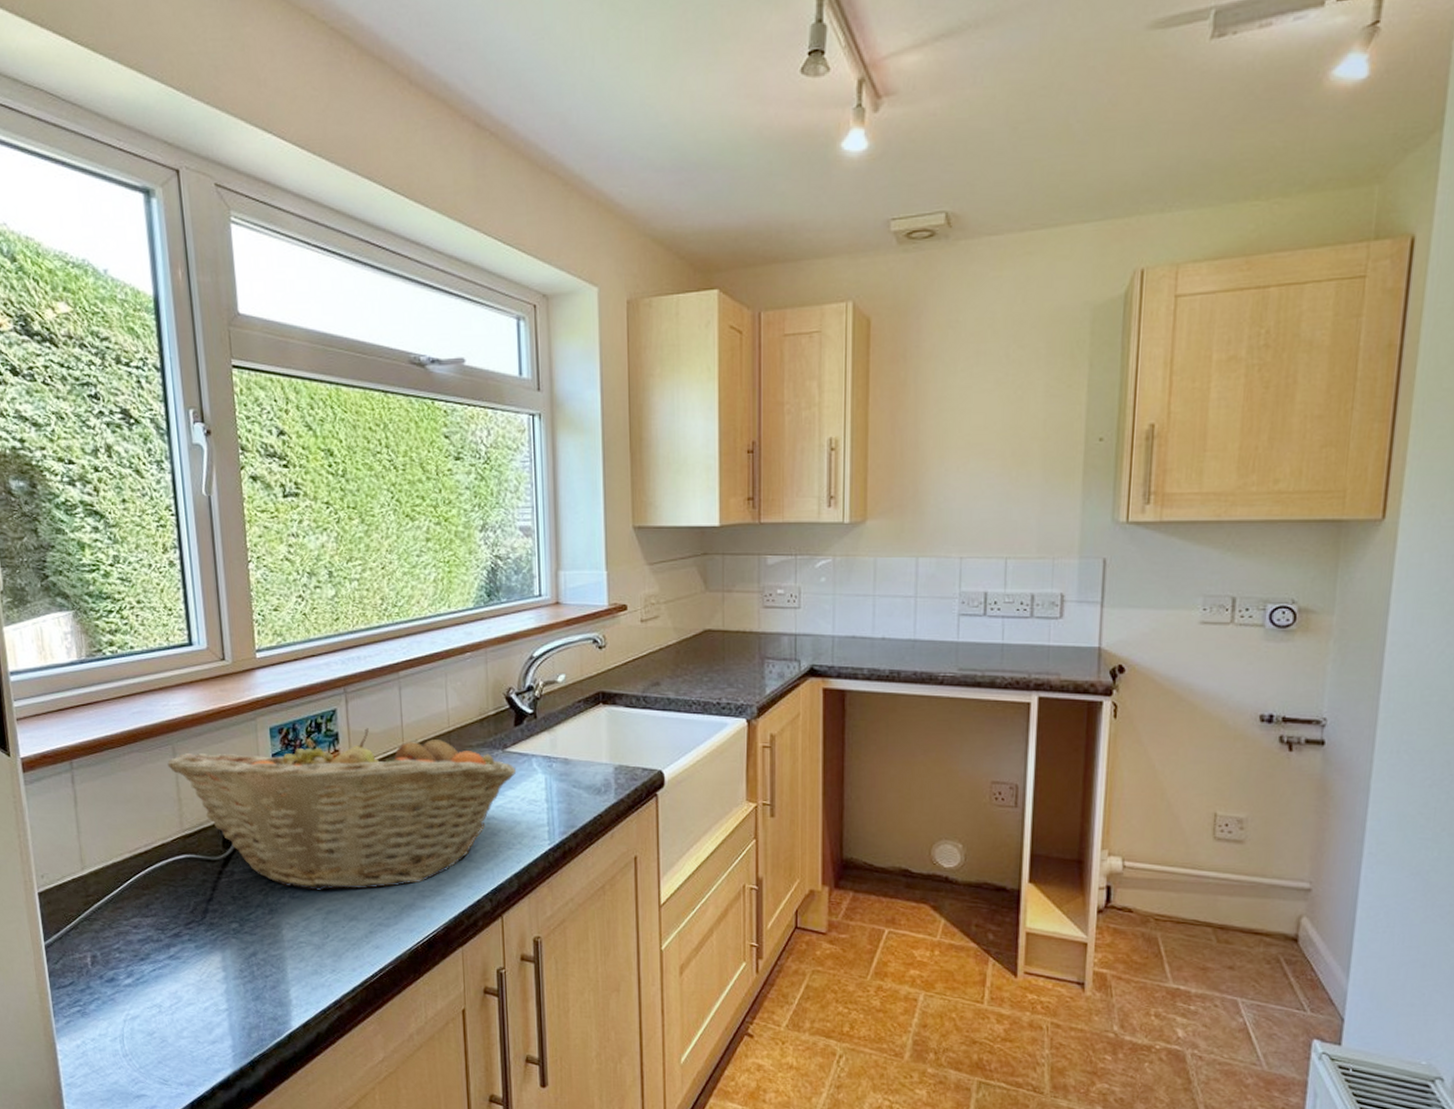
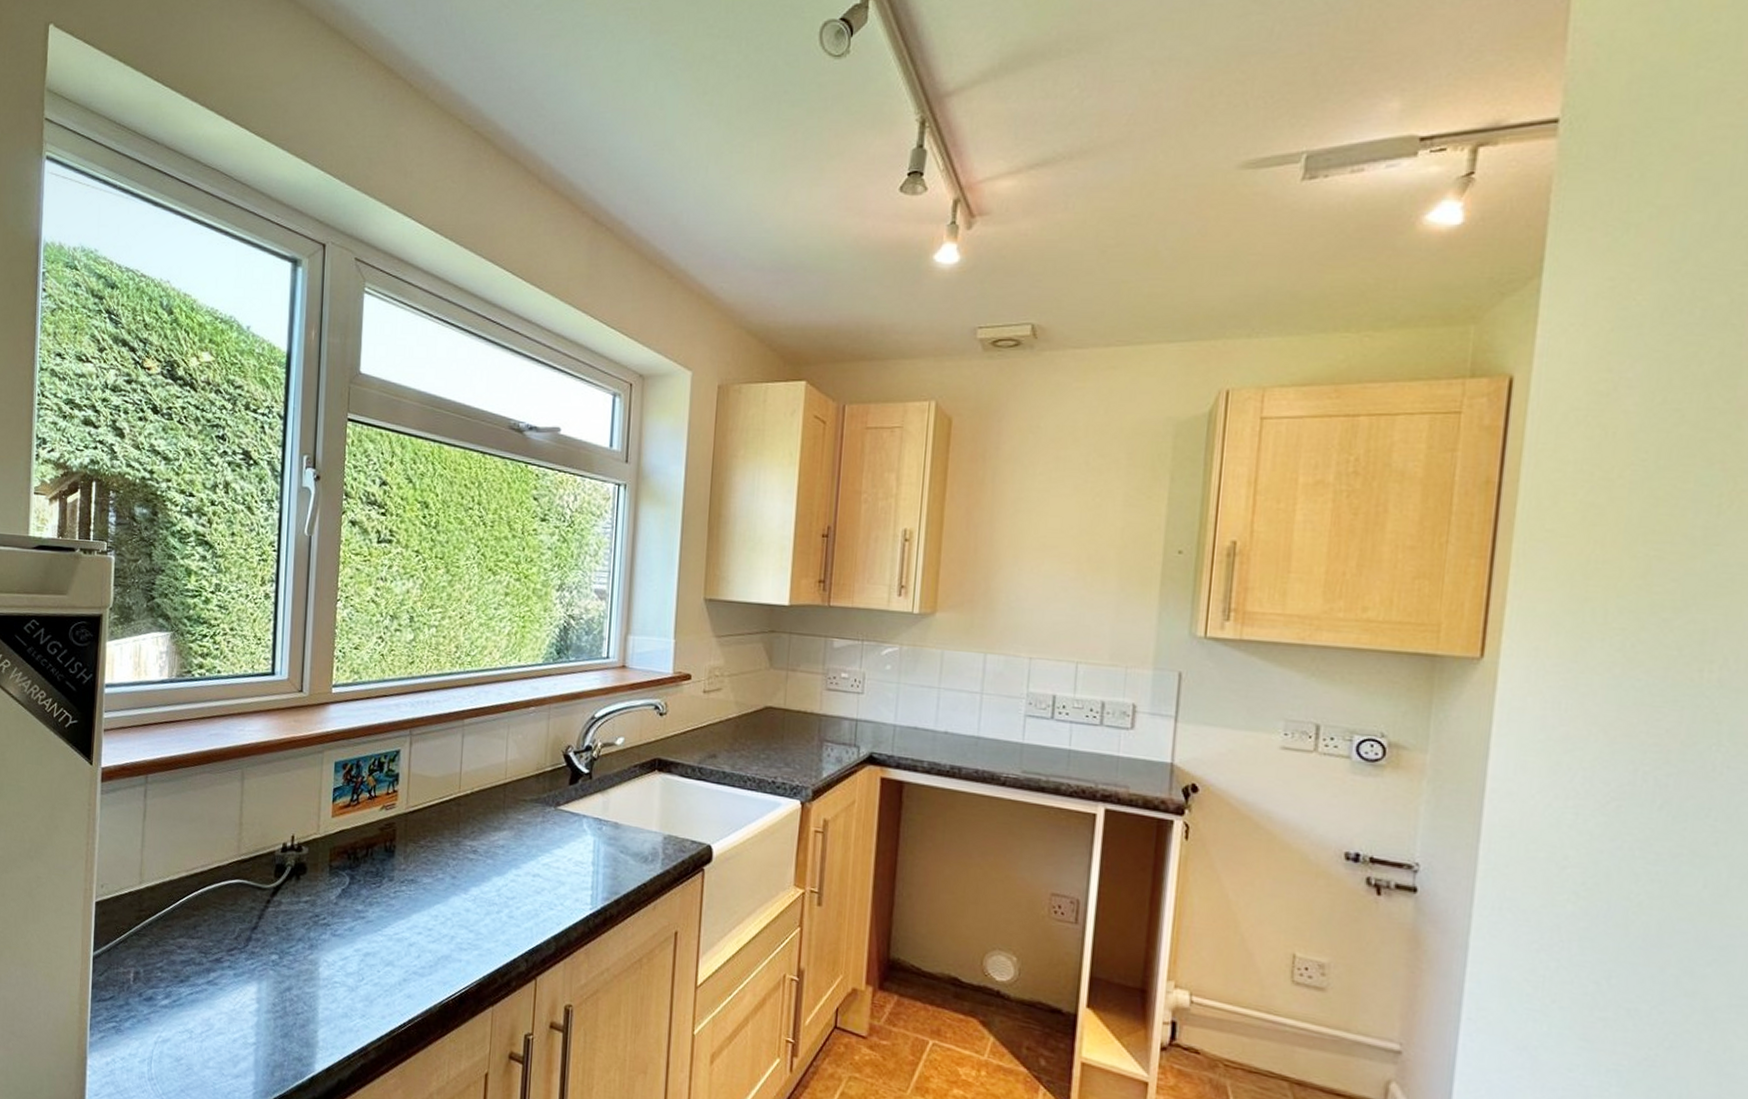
fruit basket: present [167,728,517,891] -> none [234,772,567,935]

